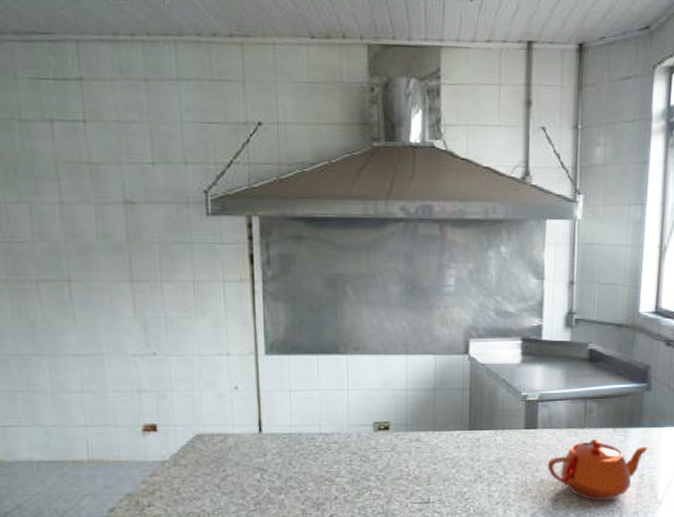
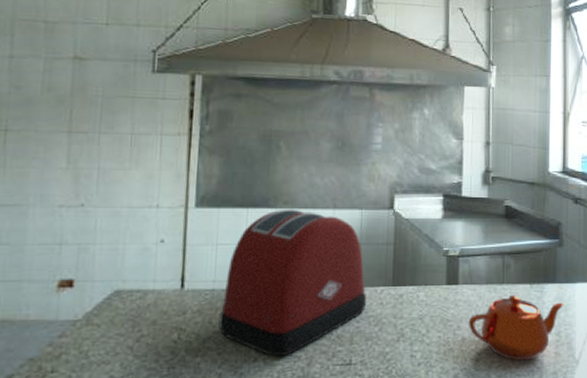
toaster: none [298,355,443,495] -> present [218,209,367,357]

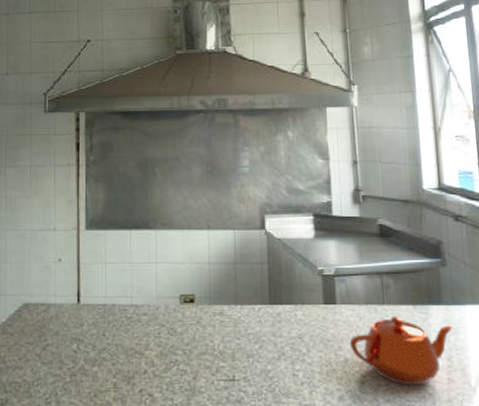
toaster: present [218,209,367,357] -> none [111,230,246,370]

